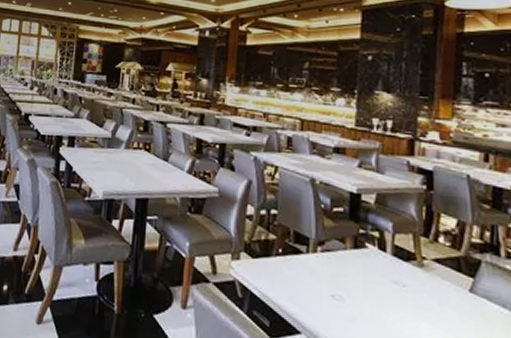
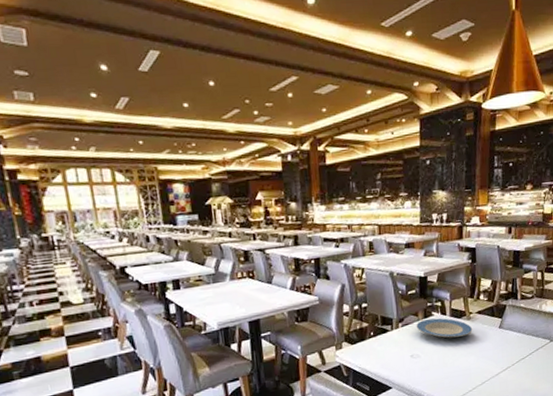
plate: none [341,250,427,289] -> present [416,318,473,339]

